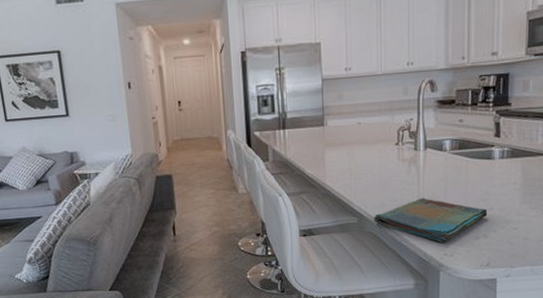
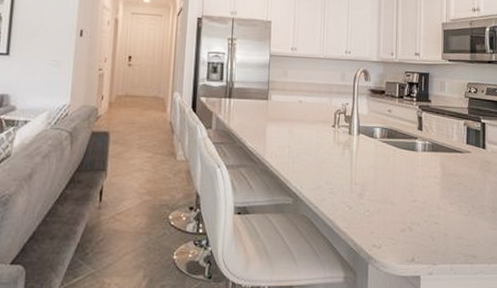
dish towel: present [374,197,488,242] -> none [308,183,412,232]

